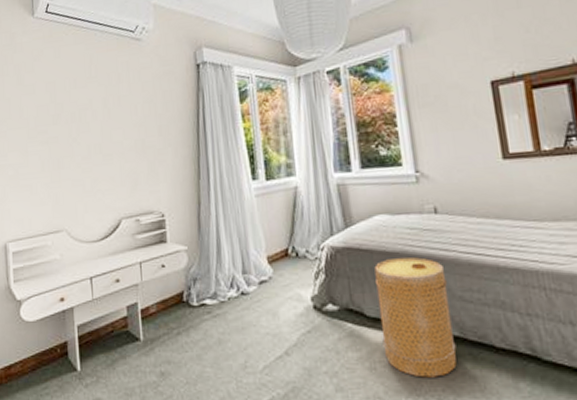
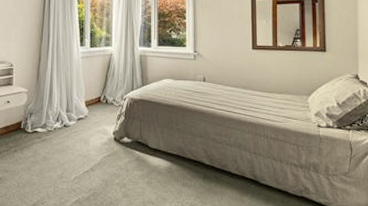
basket: present [374,257,457,378] -> none [158,110,206,191]

